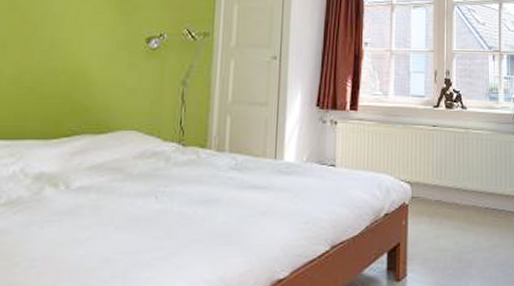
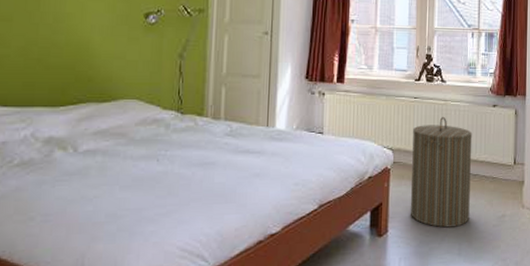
laundry hamper: none [430,146,497,271] -> present [410,116,473,228]

